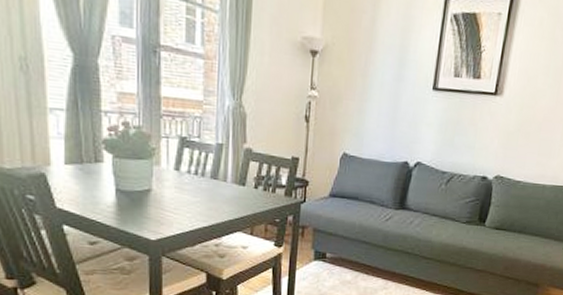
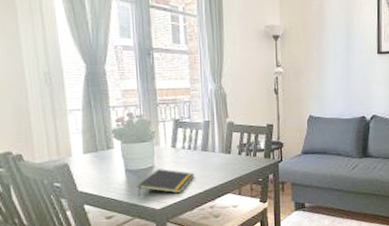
notepad: none [129,193,200,225] -> present [137,169,195,196]

